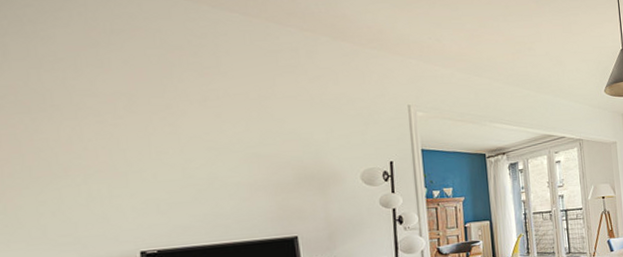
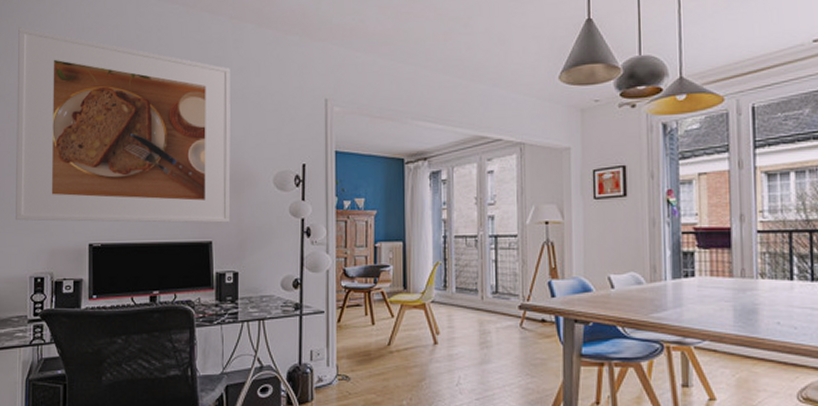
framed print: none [11,24,316,236] -> present [16,27,231,223]

